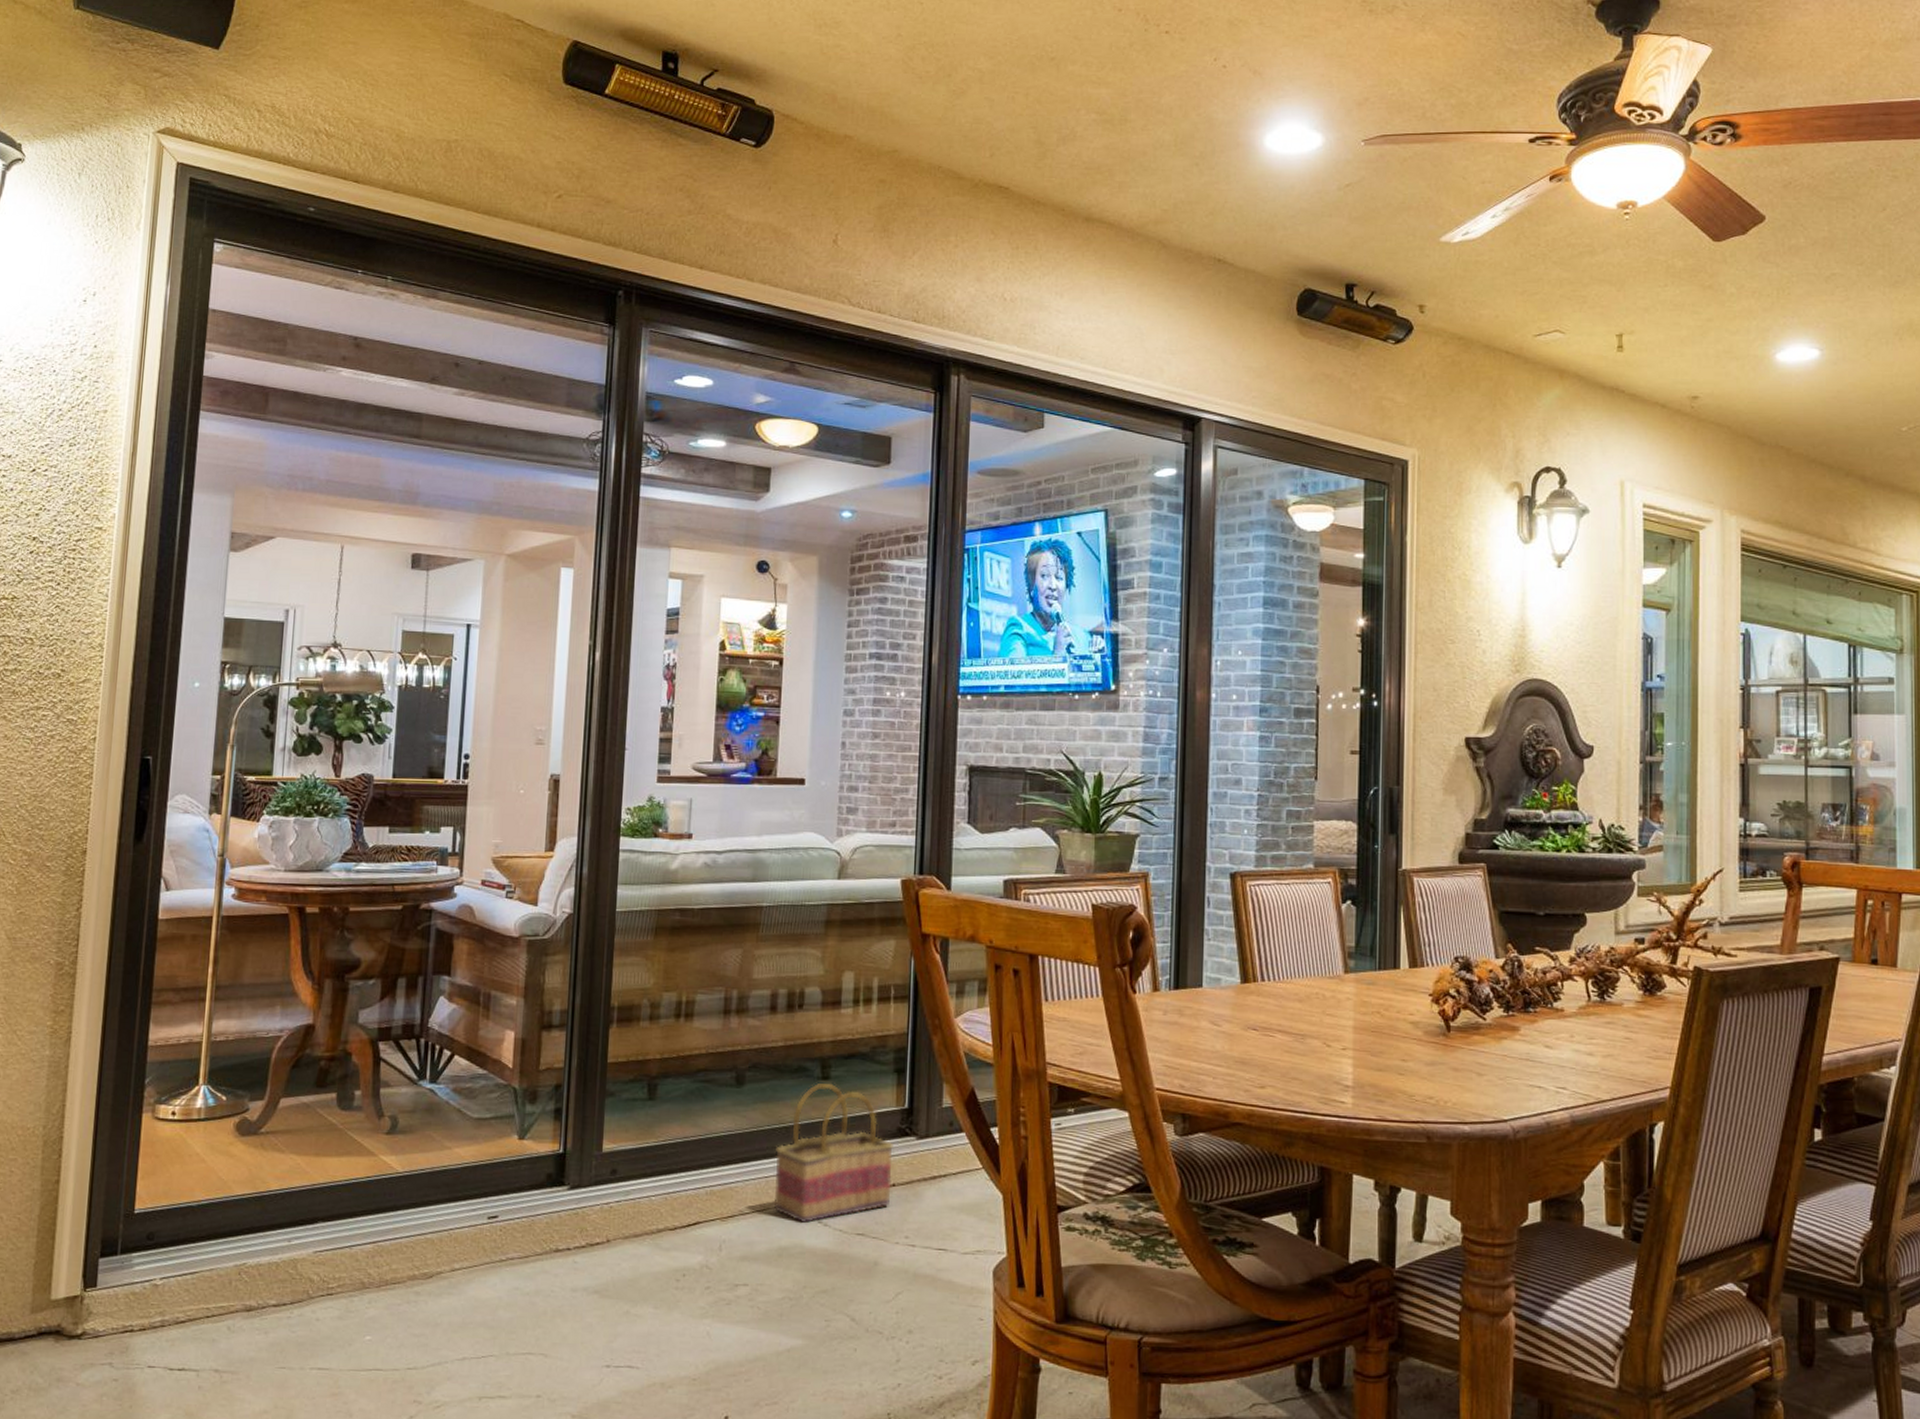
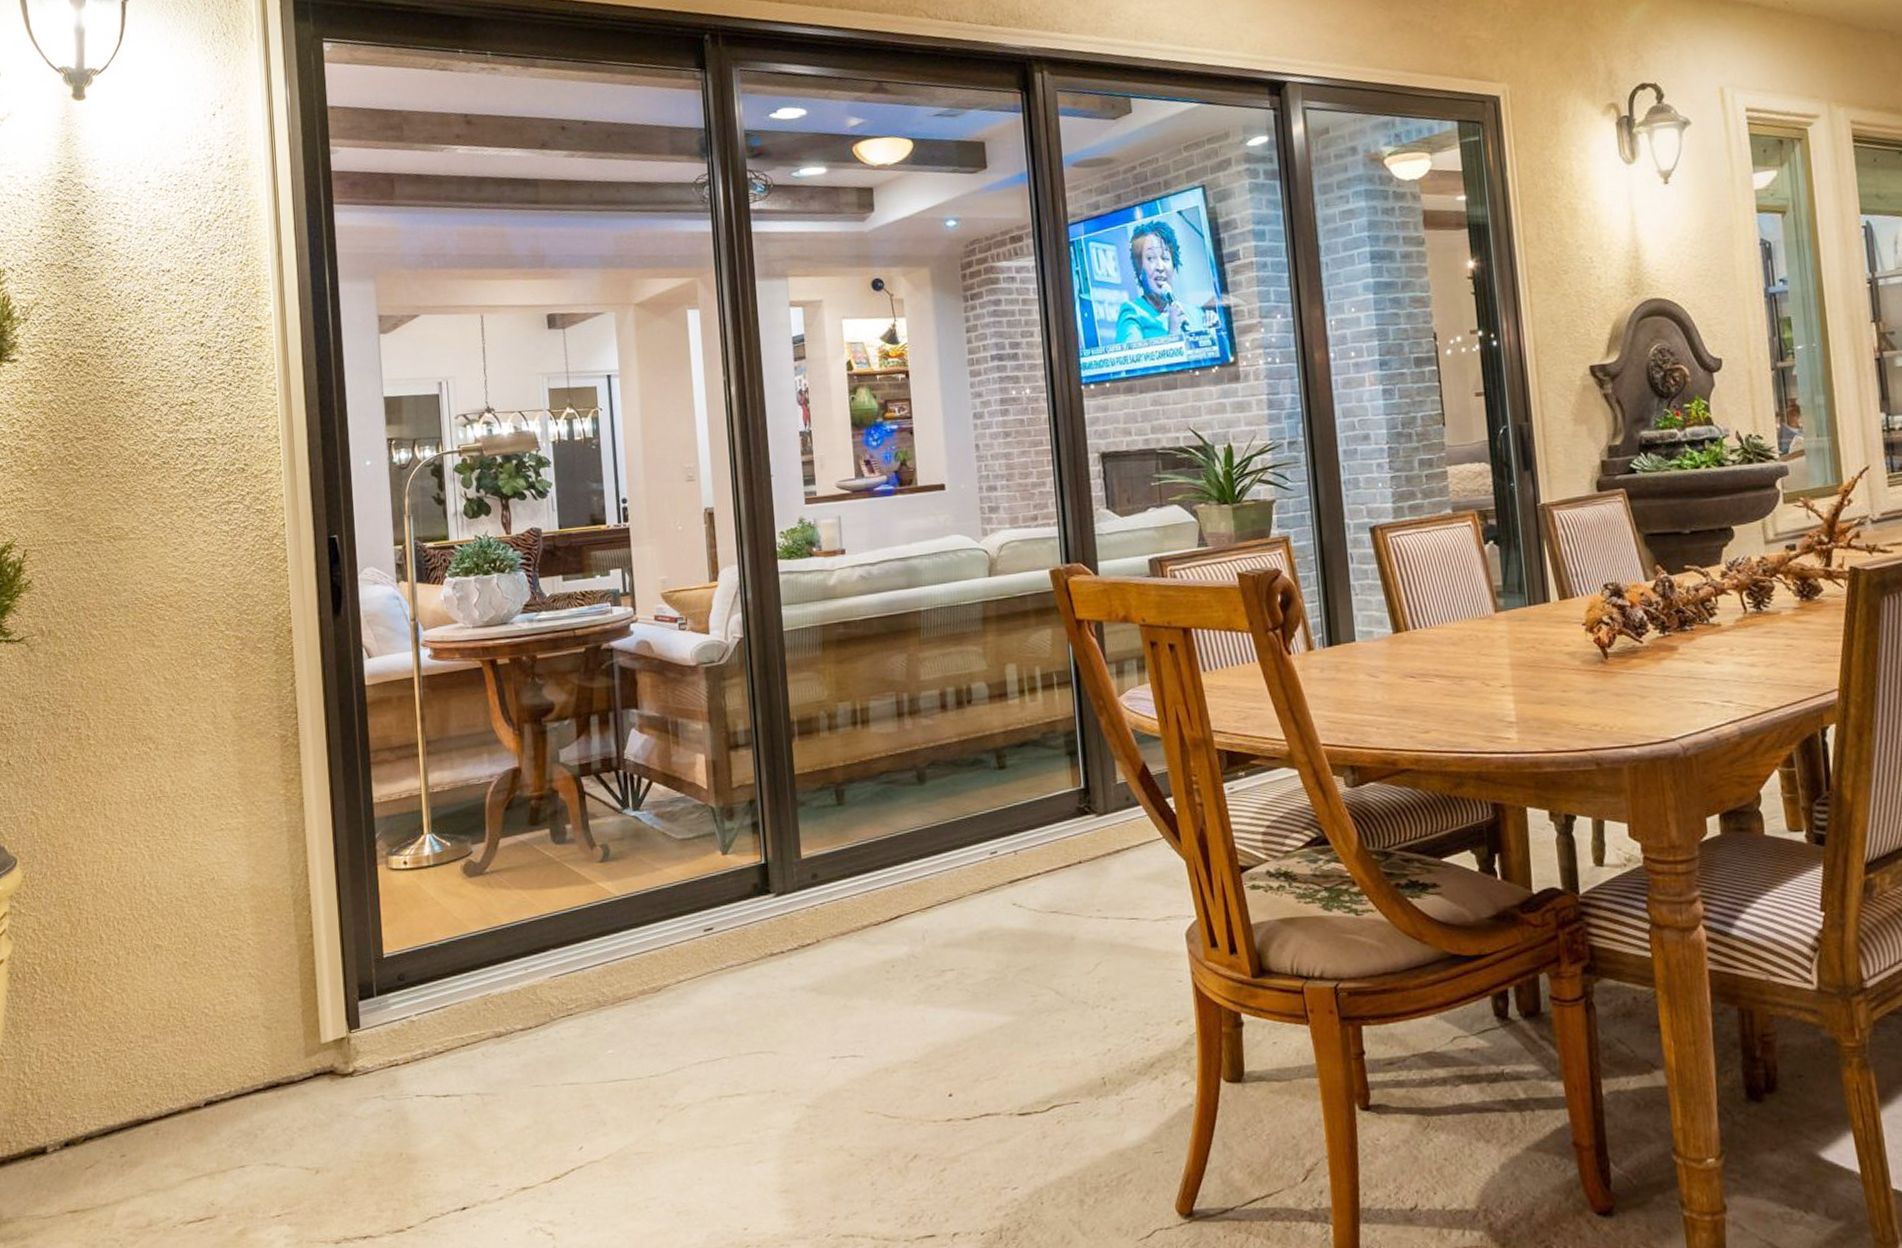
basket: present [773,1082,895,1224] -> none [963,771,1079,907]

